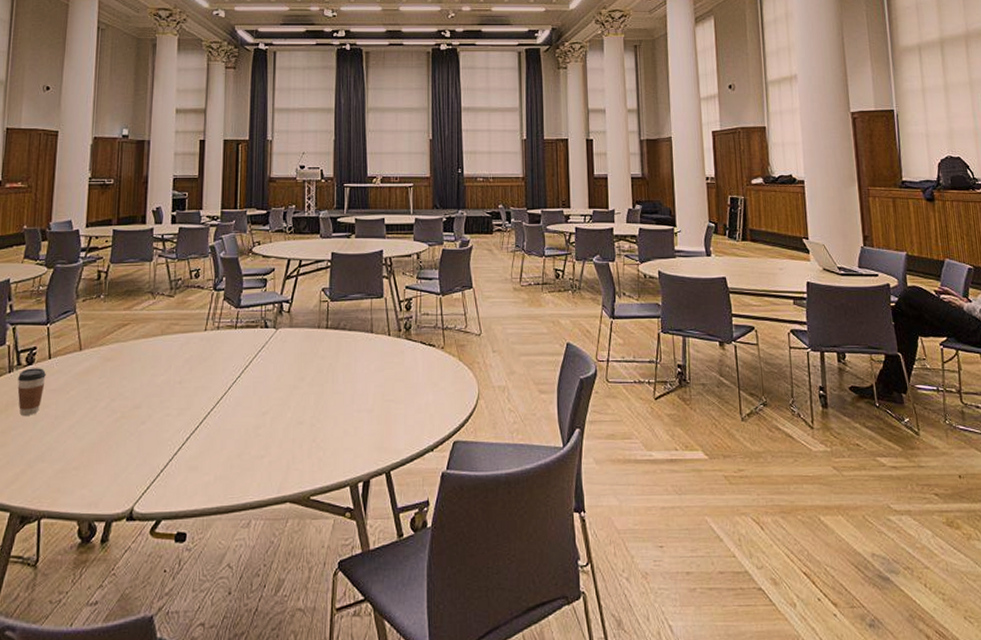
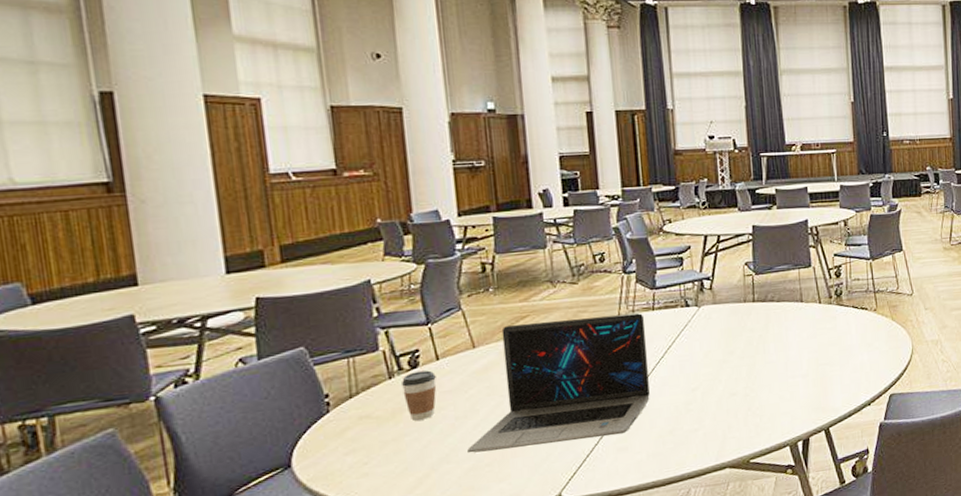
laptop: none [60,330,226,454] -> present [467,313,650,453]

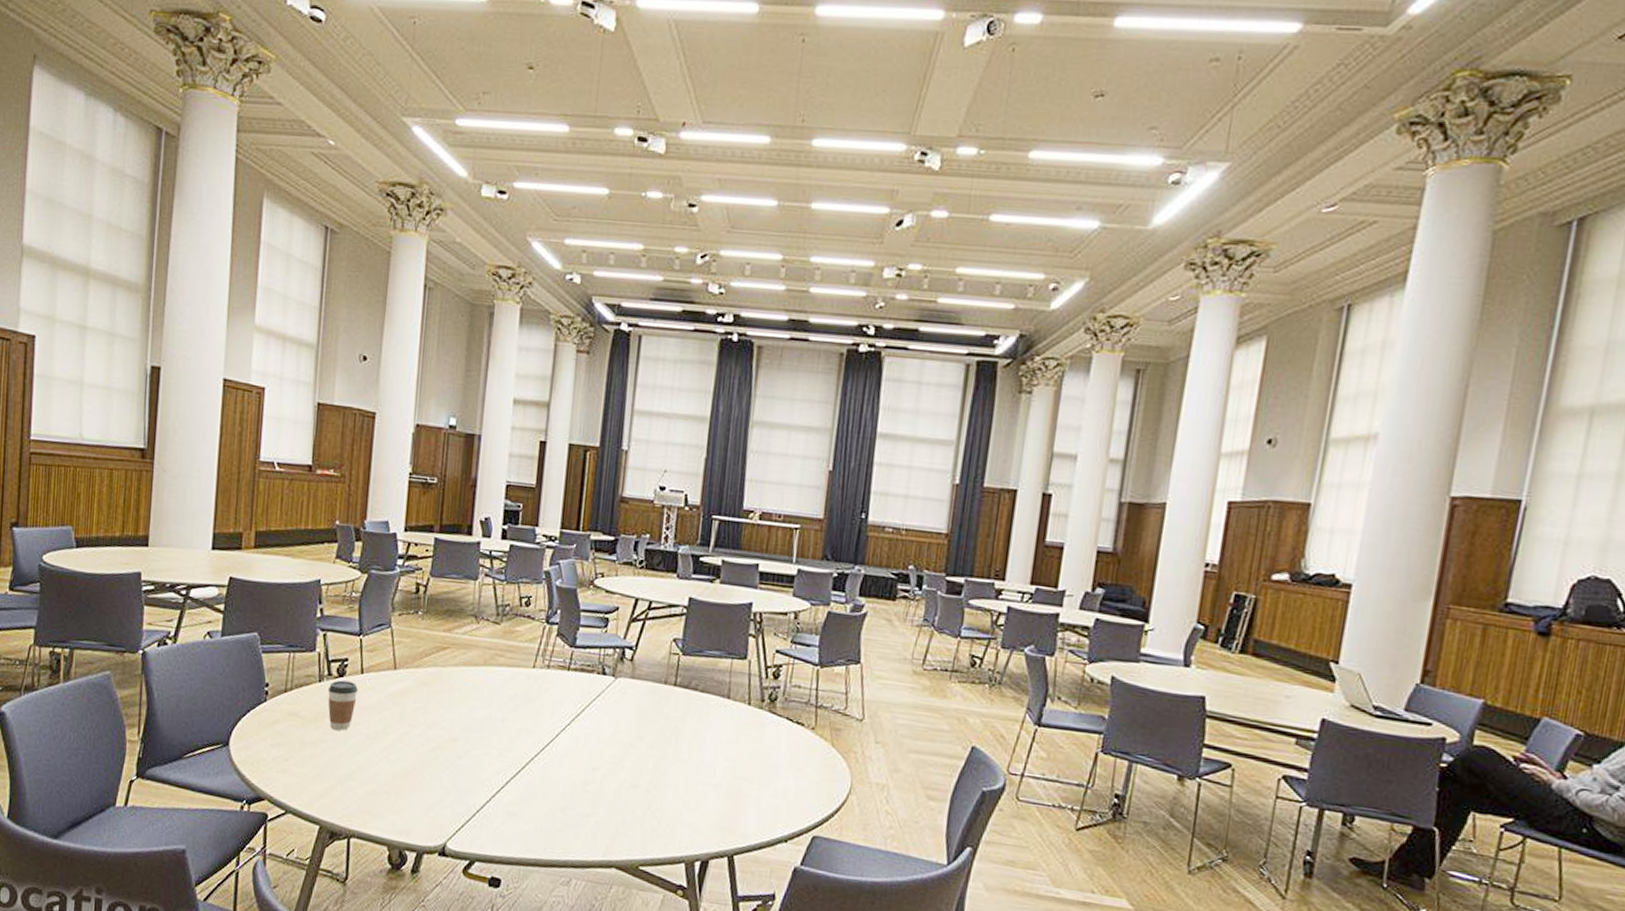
laptop: present [467,313,650,453] -> none [372,654,558,798]

